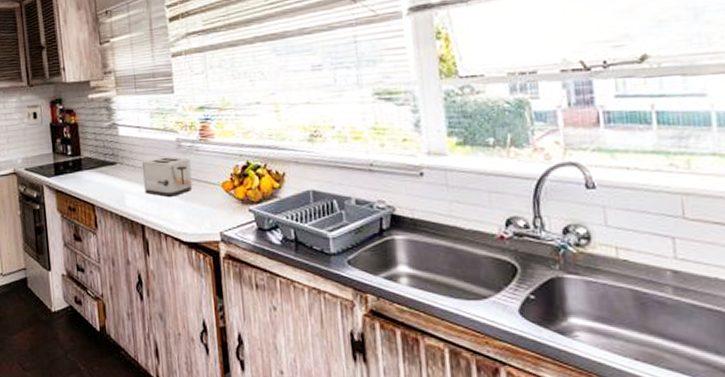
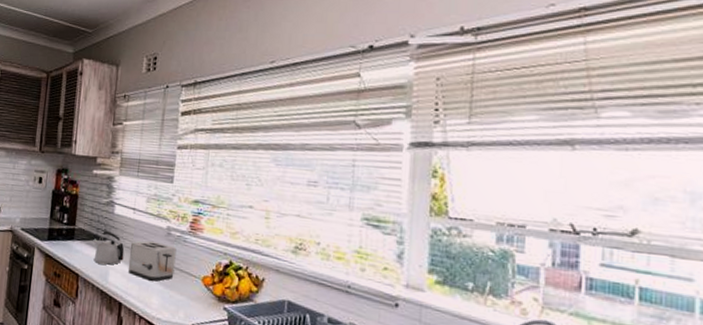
kettle: none [102,154,138,191] -> present [93,230,125,266]

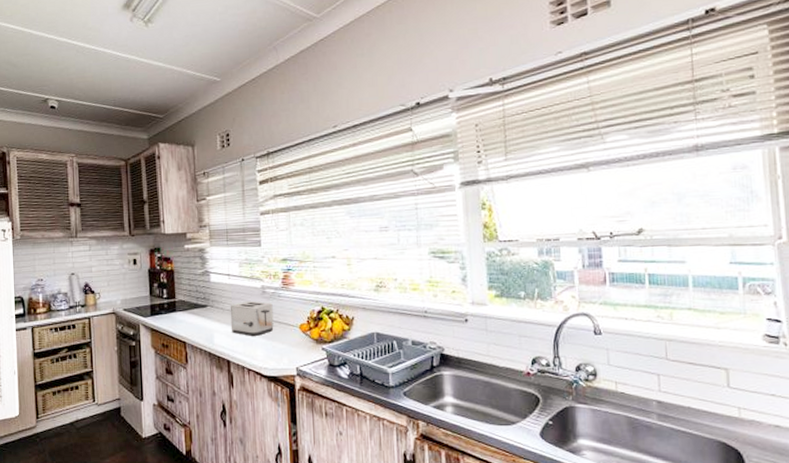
kettle: present [93,230,125,266] -> none [194,298,226,330]

